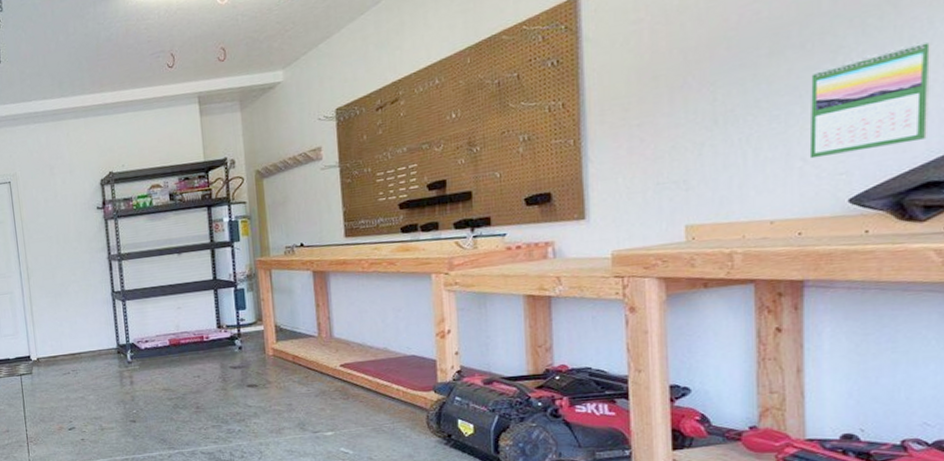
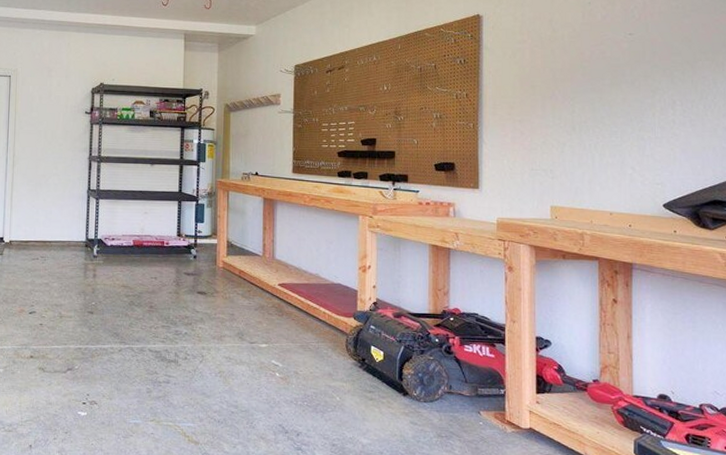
calendar: present [809,39,932,159] -> none [637,95,716,169]

